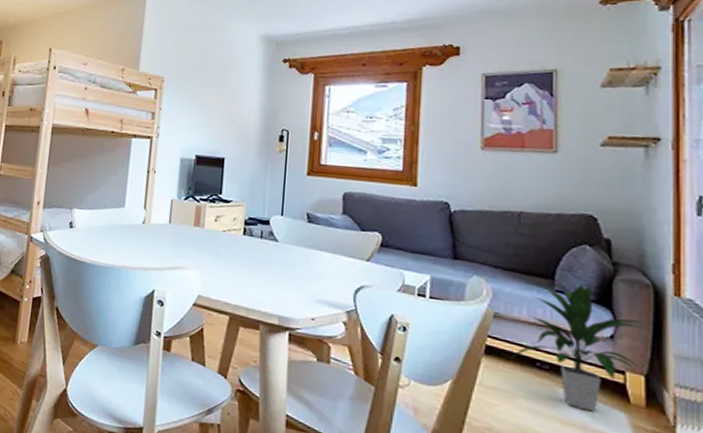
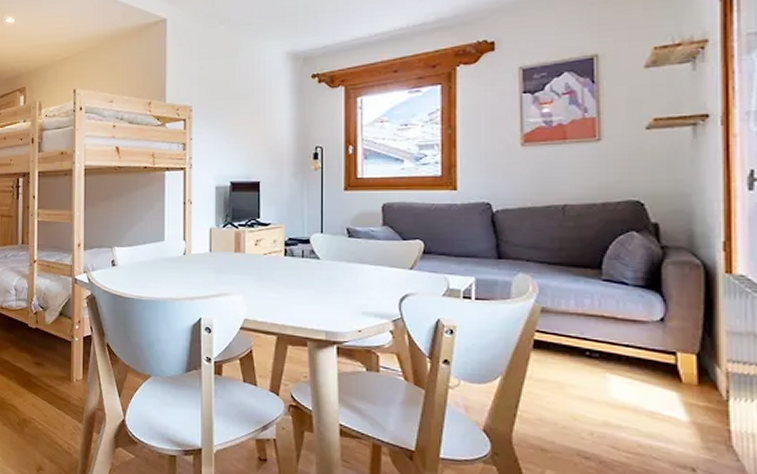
indoor plant: present [509,284,643,412] -> none [558,270,694,394]

